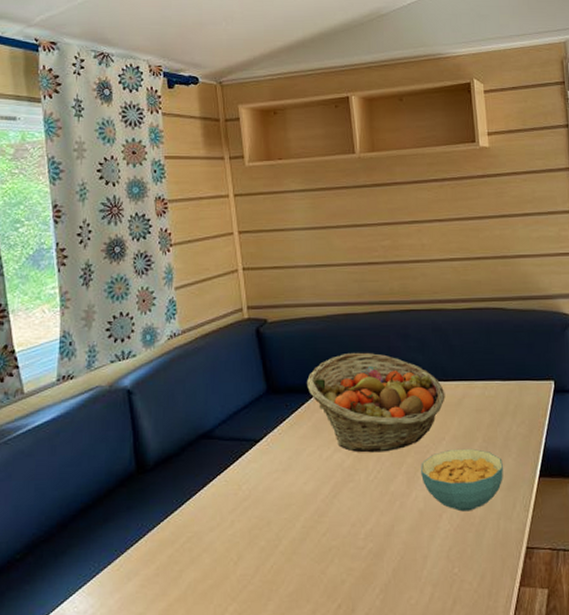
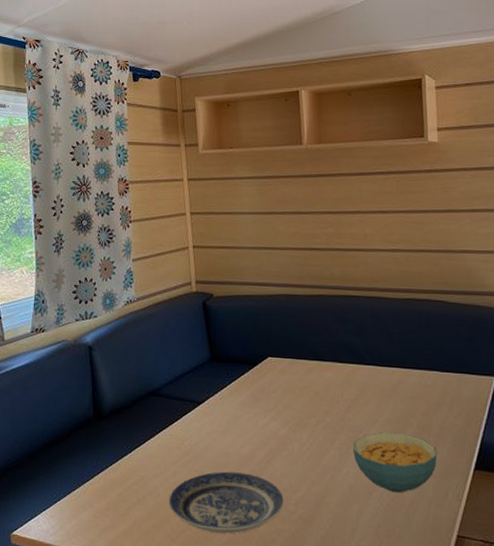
plate: none [227,512,352,583] -> present [168,471,284,534]
fruit basket: present [307,352,445,453] -> none [247,331,381,427]

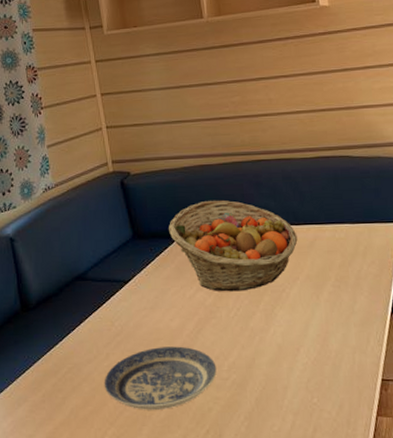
fruit basket: none [247,331,381,427] -> present [169,200,298,292]
cereal bowl: present [353,432,437,493] -> none [277,287,357,346]

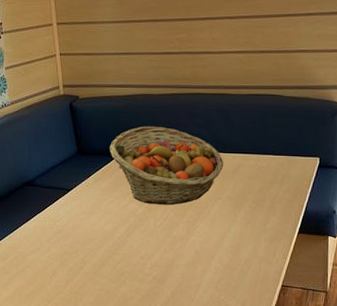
plate: present [104,346,217,410] -> none [44,245,141,294]

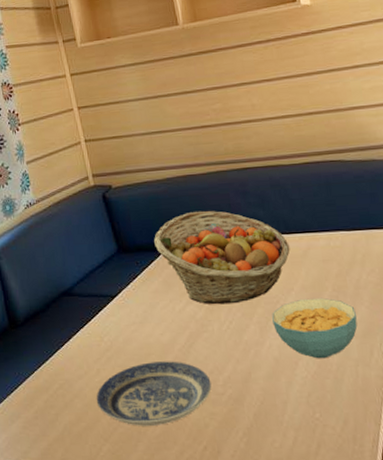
plate: none [44,245,141,294] -> present [96,361,212,426]
cereal bowl: none [199,207,268,255] -> present [272,297,358,359]

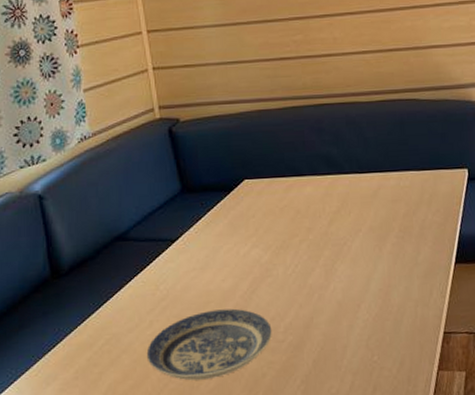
fruit basket: present [154,211,290,305] -> none [222,148,361,247]
cereal bowl: present [272,297,358,359] -> none [338,238,420,301]

